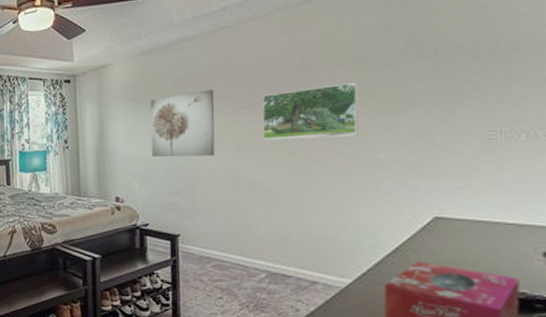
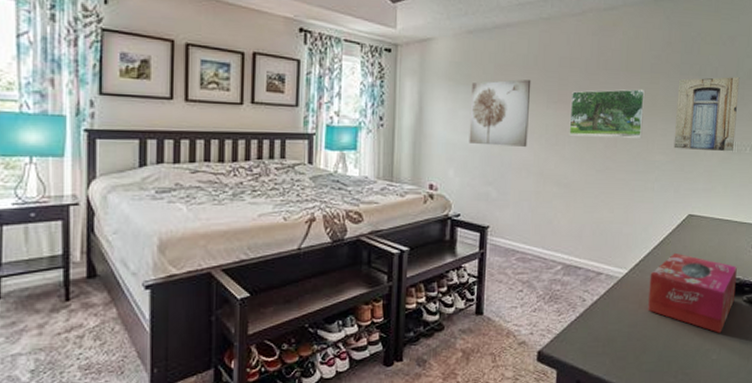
wall art: none [404,51,501,144] -> present [673,77,740,152]

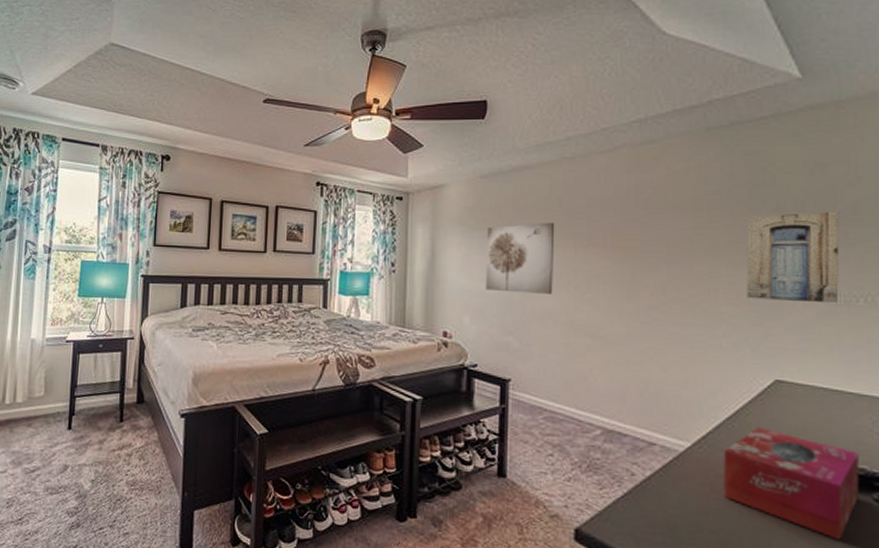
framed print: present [569,89,646,138] -> none [603,229,702,286]

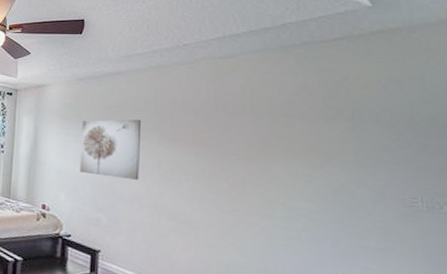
wall art: present [746,211,840,304] -> none [322,123,421,209]

